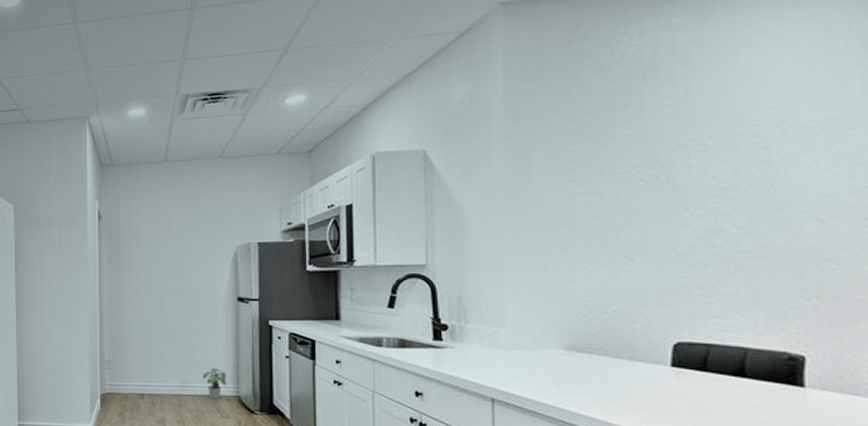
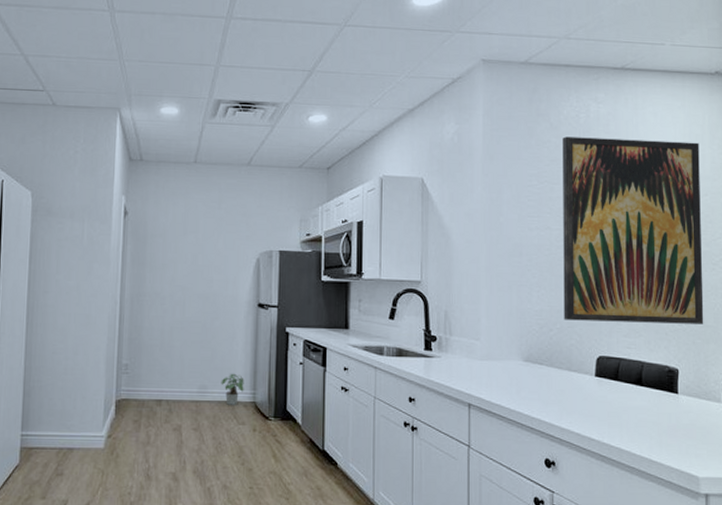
wall art: none [618,60,849,301] -> present [563,136,704,324]

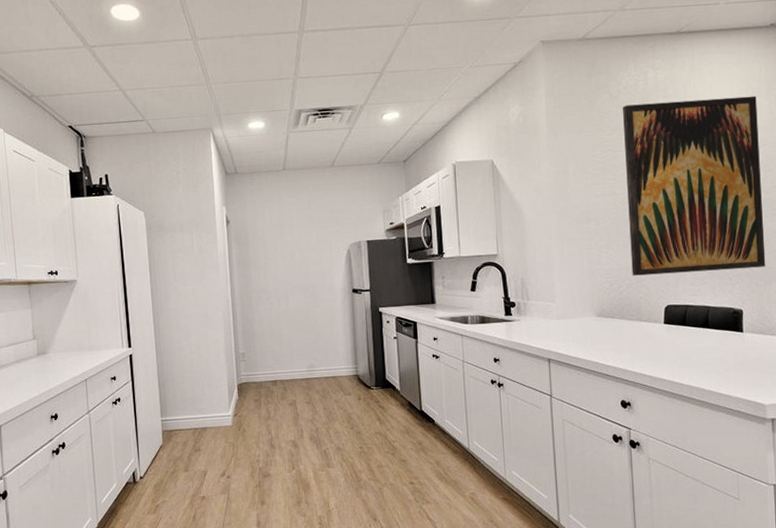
potted plant: present [221,373,244,405] -> none [326,352,347,380]

